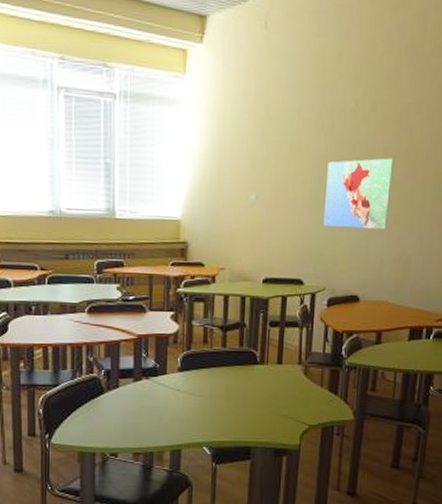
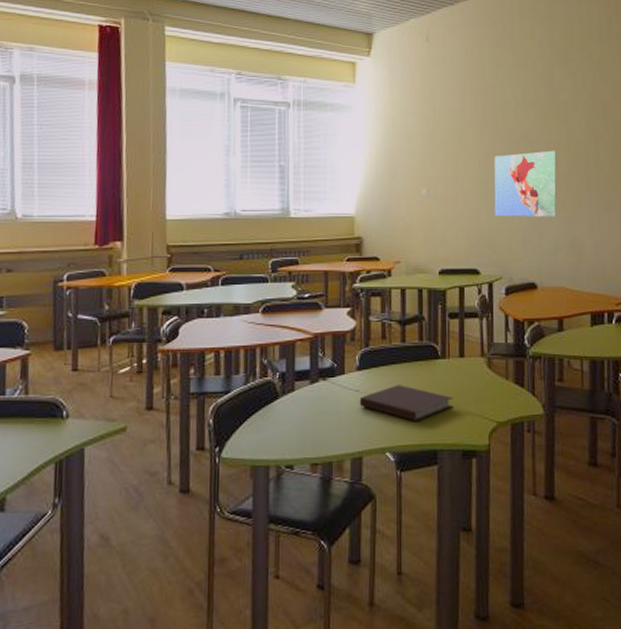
notebook: none [179,386,269,420] -> present [359,385,453,421]

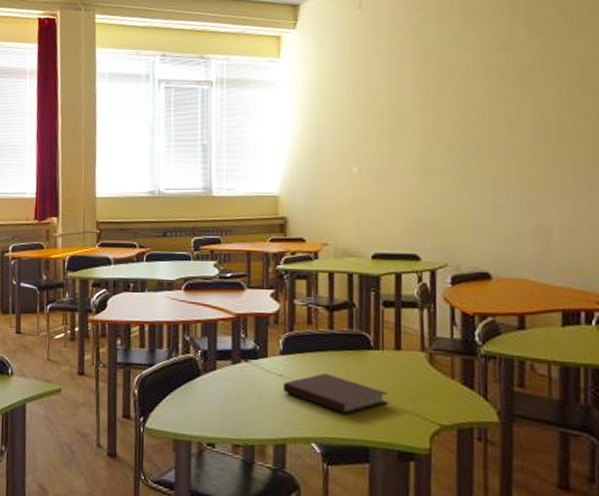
map: present [494,150,557,217] -> none [438,121,518,199]

